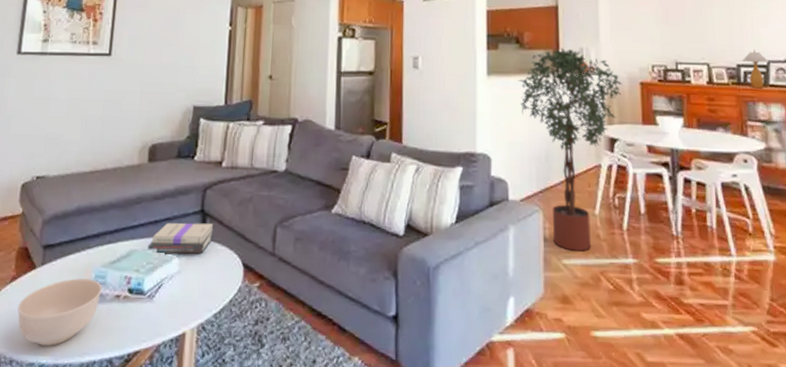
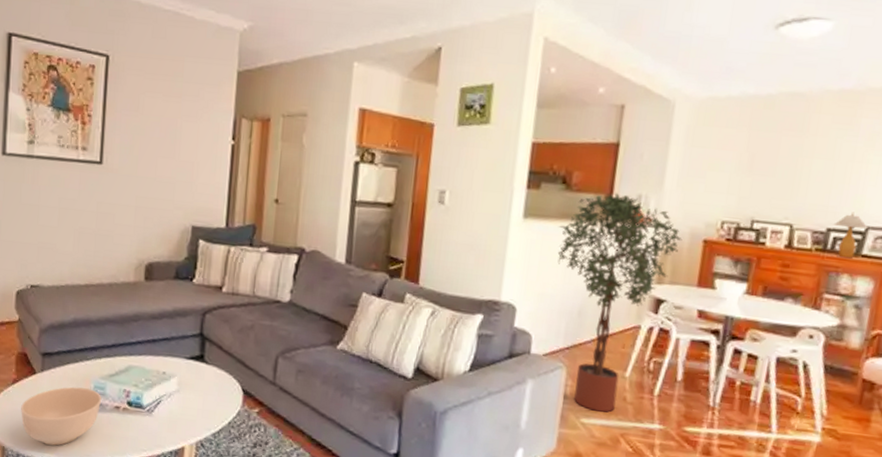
books: present [147,222,214,254] -> none [146,343,213,376]

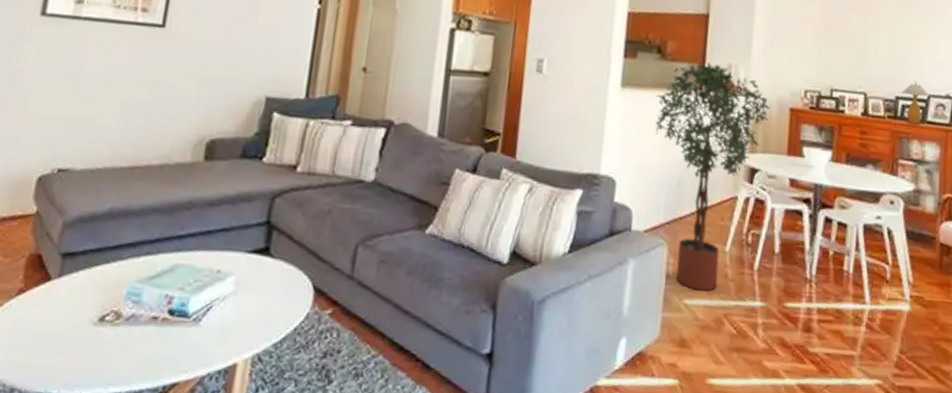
bowl: present [21,387,102,446] -> none [23,294,136,374]

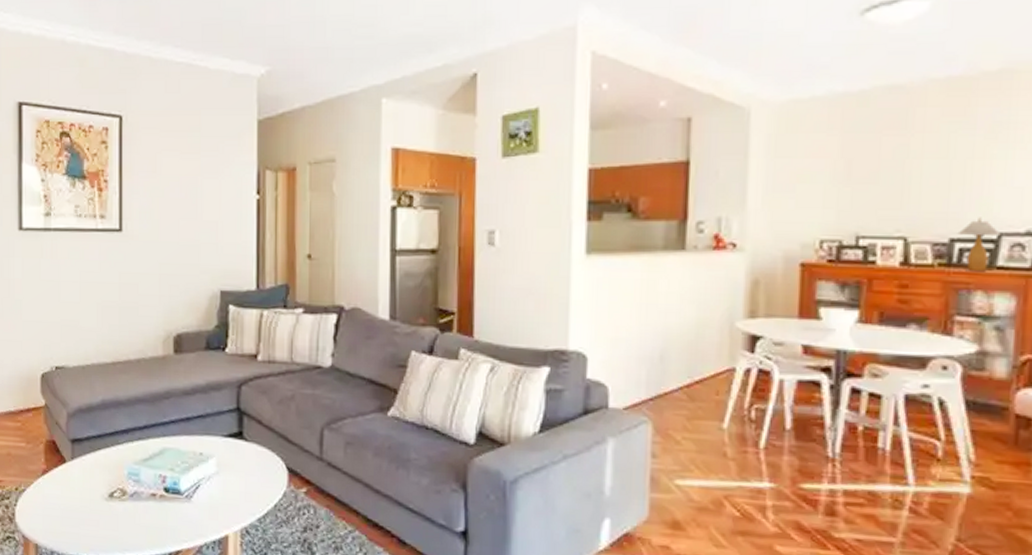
potted tree: present [655,62,771,291] -> none [627,218,775,472]

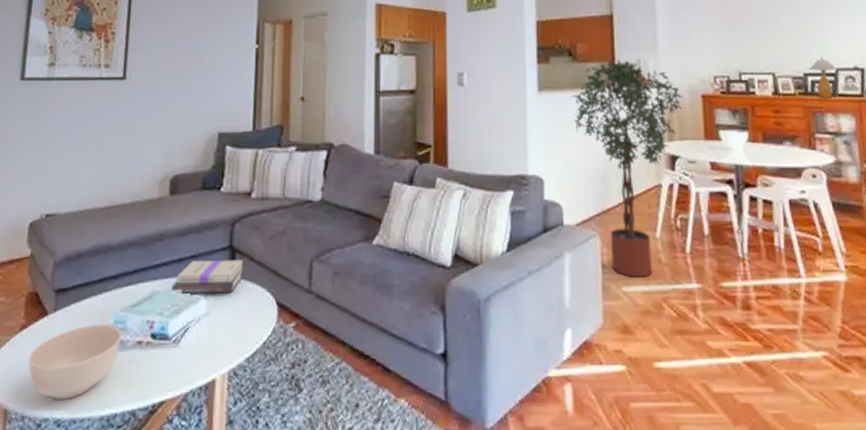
bowl: none [53,474,137,541] -> present [28,325,123,399]
books: none [181,420,252,455] -> present [171,260,244,295]
potted tree: none [627,218,775,472] -> present [571,60,683,277]

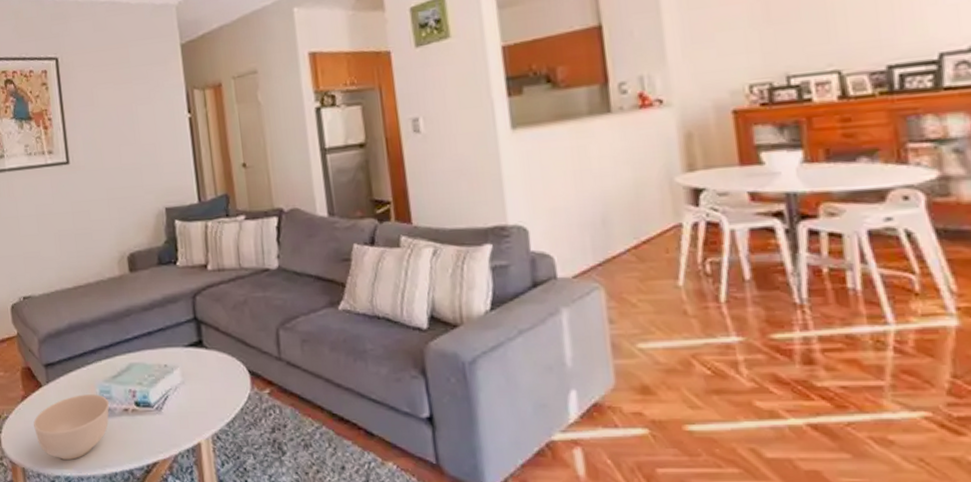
books: present [171,260,244,295] -> none [146,331,211,366]
potted tree: present [571,60,683,277] -> none [554,80,706,332]
table lamp: present [808,56,838,99] -> none [894,40,942,97]

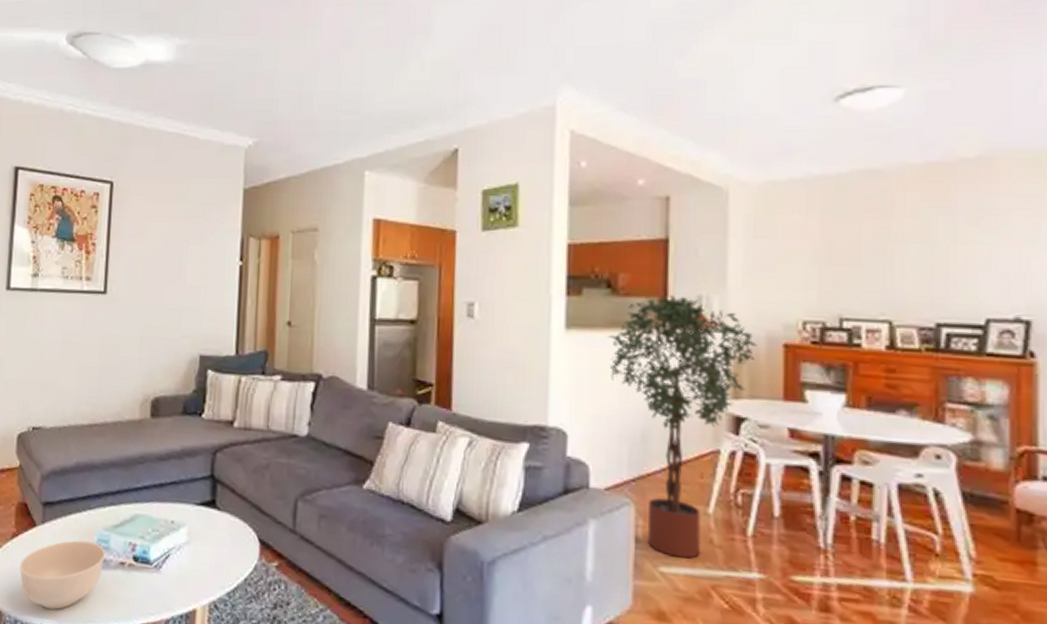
potted tree: none [554,80,706,332] -> present [607,295,758,559]

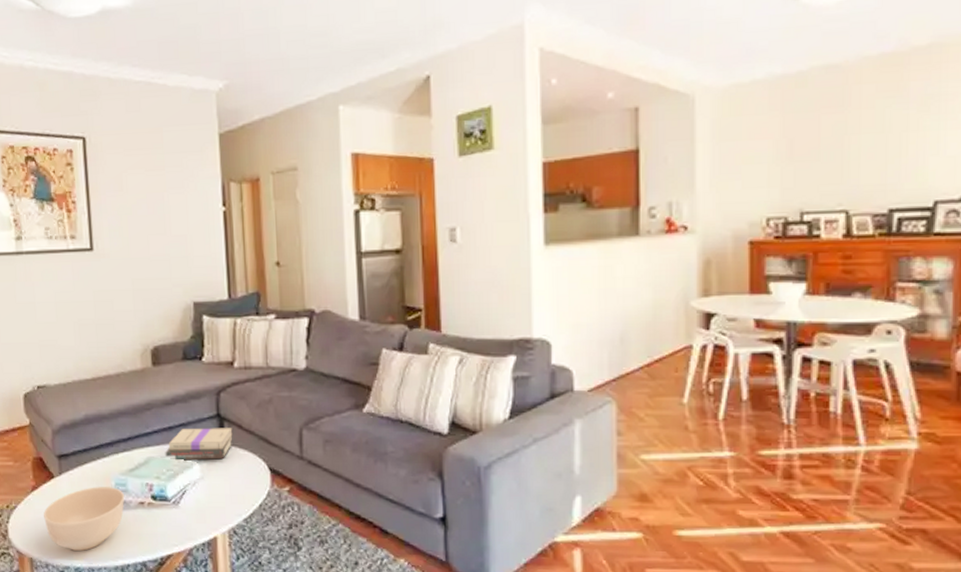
books: none [152,487,225,525] -> present [165,428,233,461]
potted tree: present [607,295,758,559] -> none [584,204,725,445]

